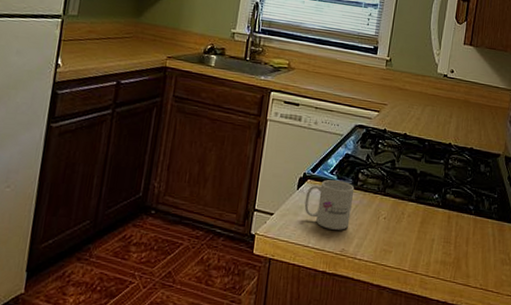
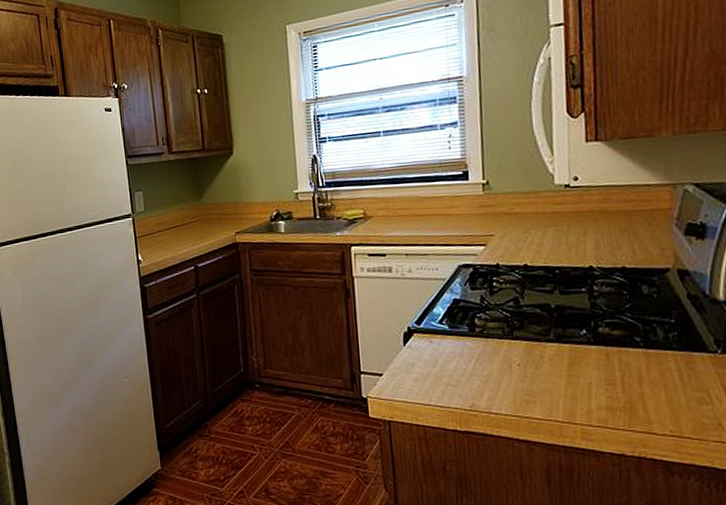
mug: present [304,179,355,230] -> none [415,329,475,384]

